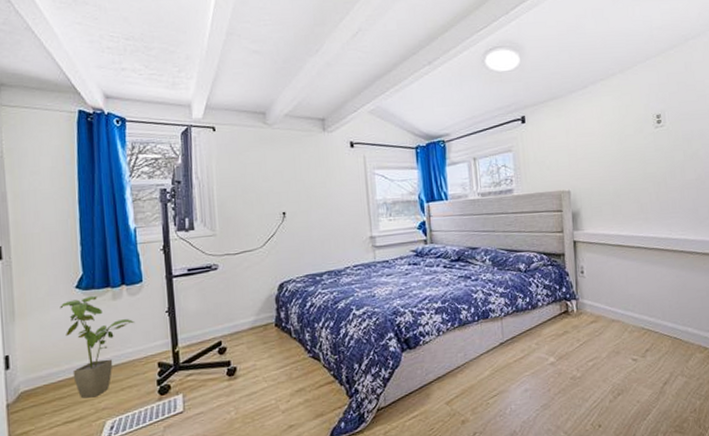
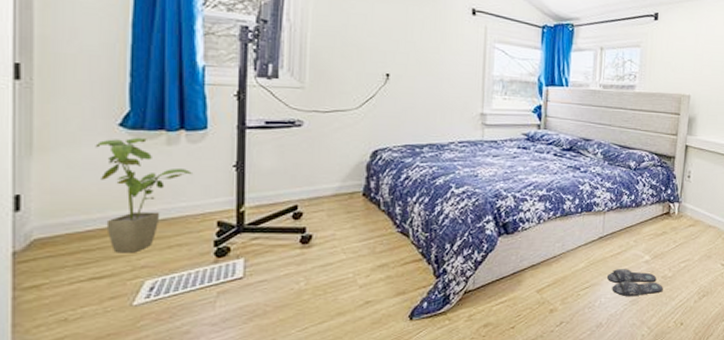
slippers: none [514,373,574,402] -> present [607,269,663,297]

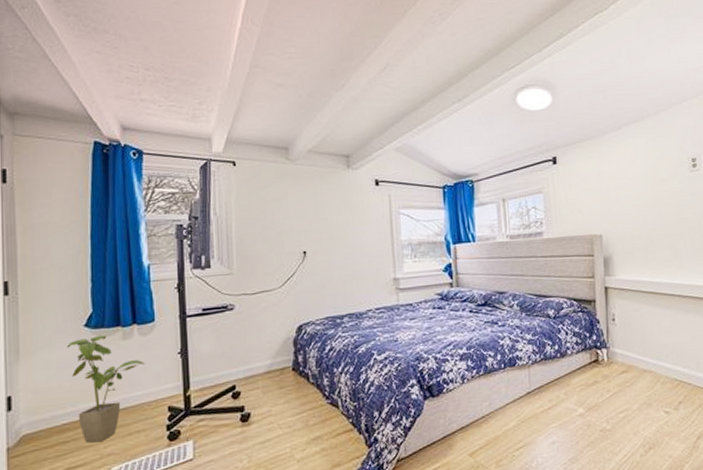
slippers: present [607,269,663,297] -> none [541,424,604,455]

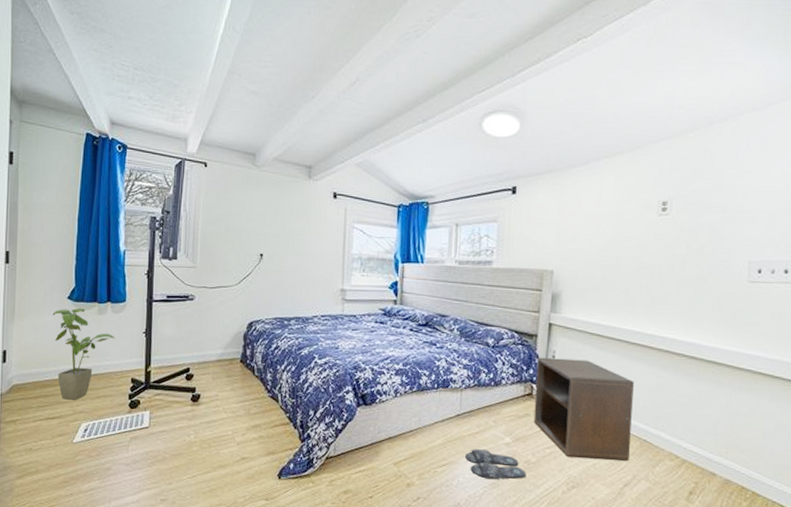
slippers: none [541,424,604,455] -> present [465,449,526,480]
nightstand: none [598,318,698,419] -> present [533,357,634,461]

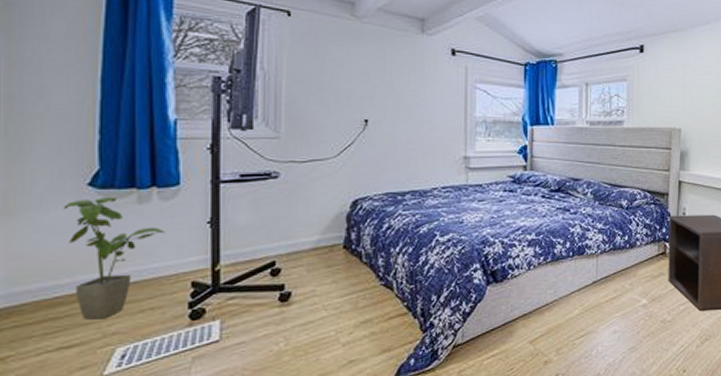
slippers: present [465,449,526,480] -> none [604,314,663,344]

